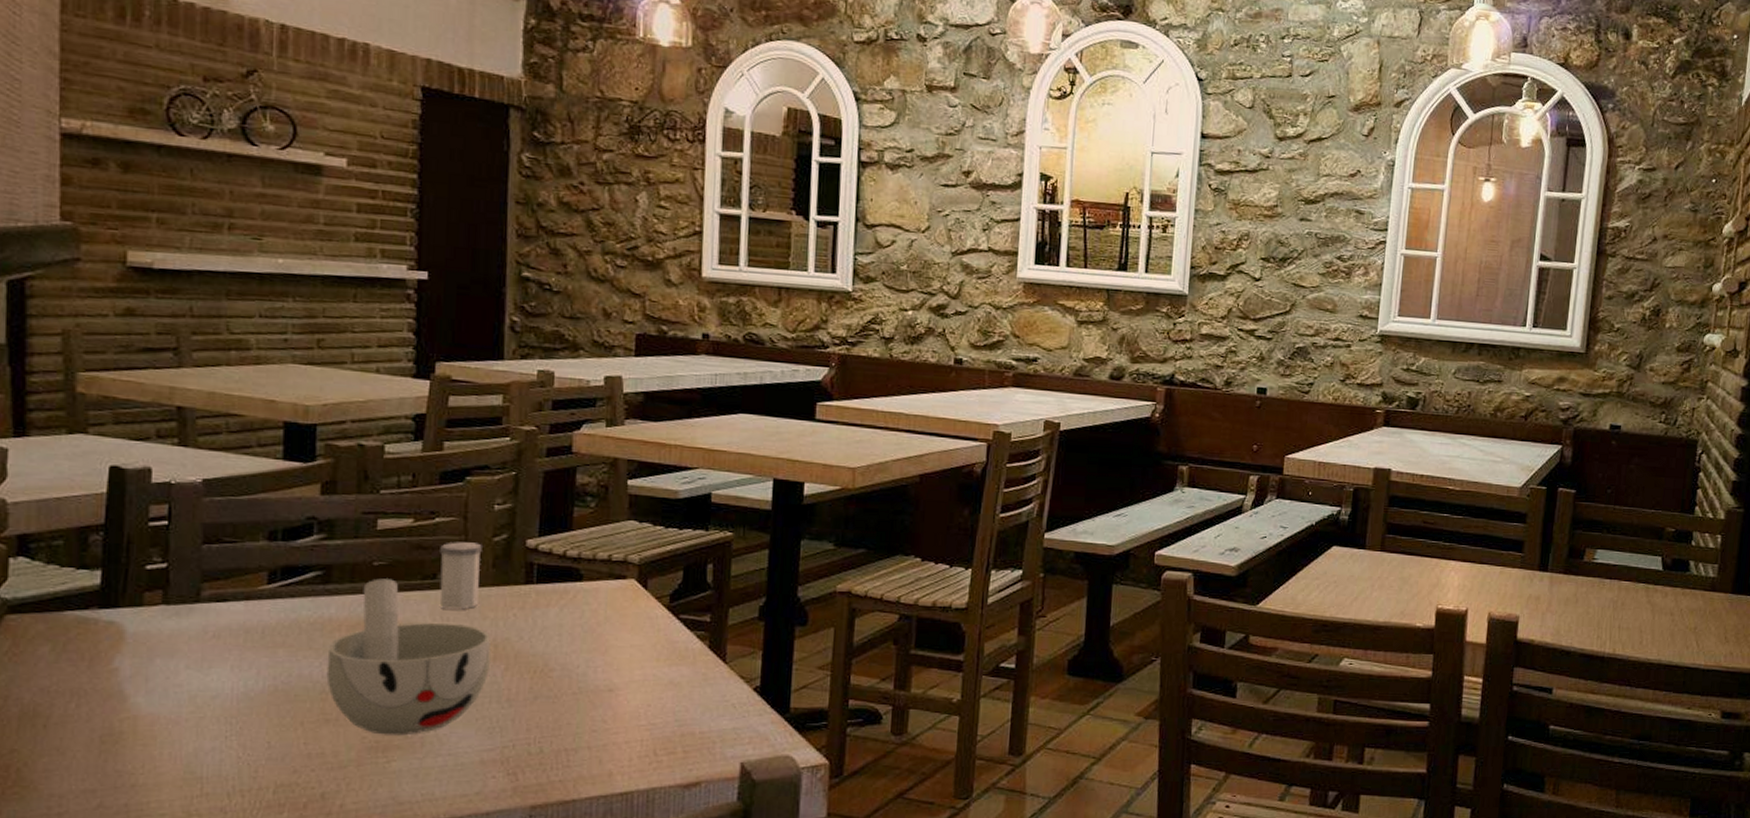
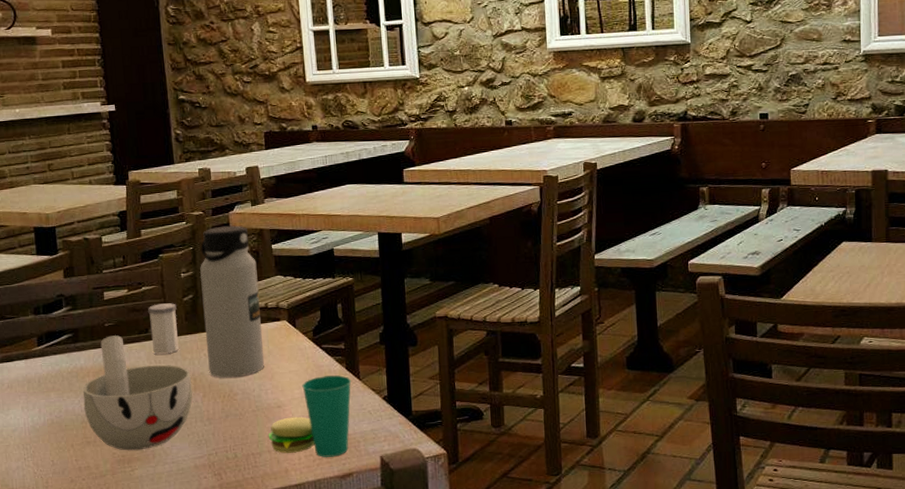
water bottle: none [518,448,603,648] -> present [200,225,265,378]
cup: none [590,655,715,760] -> present [268,375,352,457]

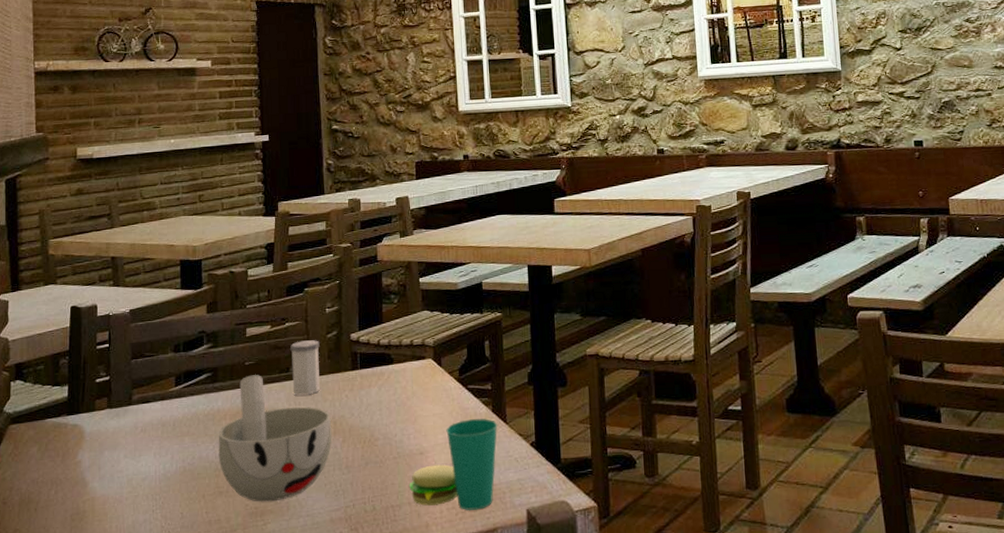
water bottle: present [200,225,265,378] -> none [345,258,408,422]

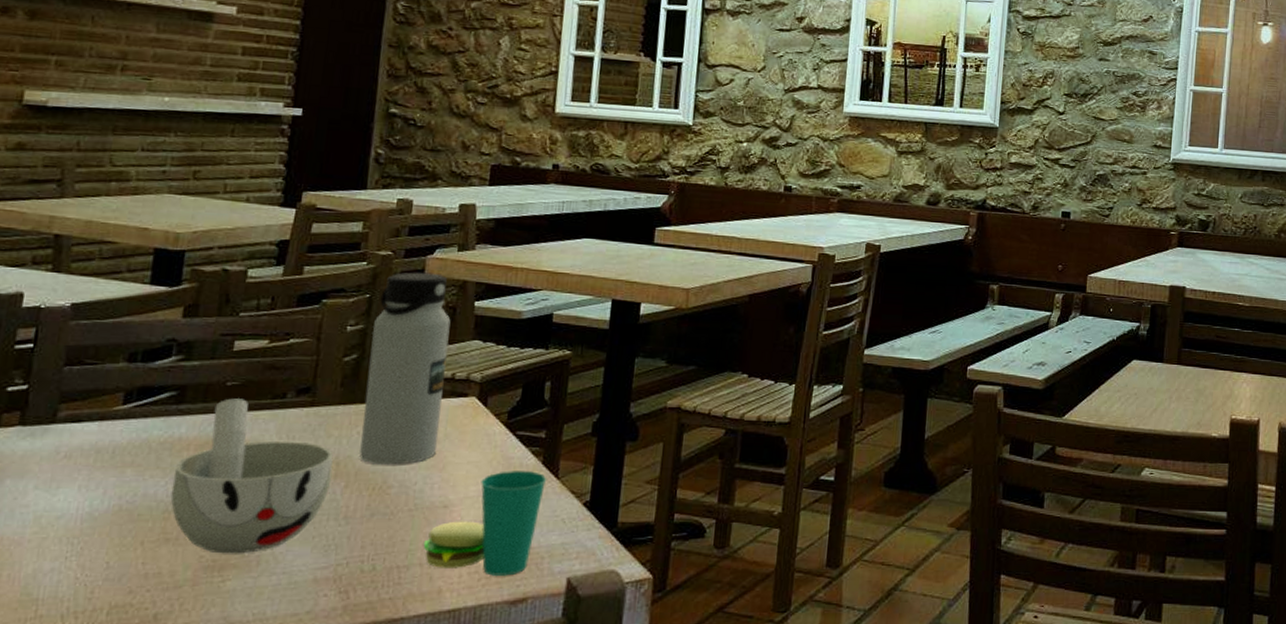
salt shaker: present [290,340,320,396] -> none [286,362,333,428]
water bottle: none [345,258,408,422] -> present [359,272,451,465]

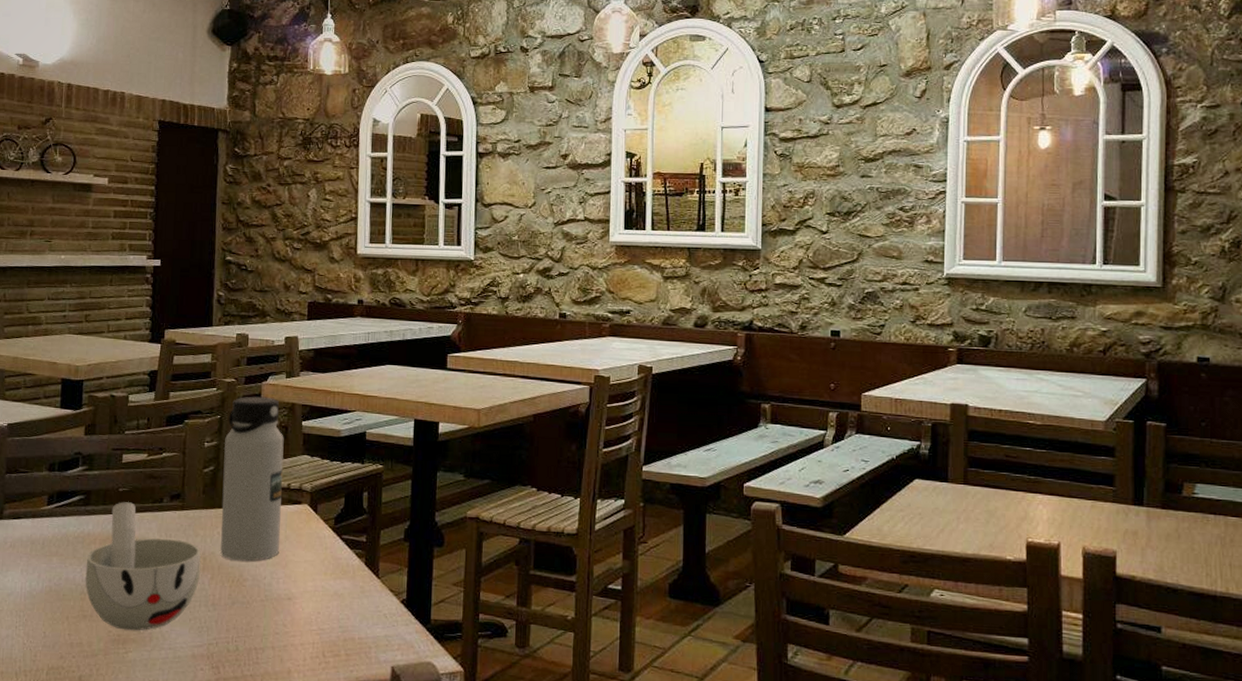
cup: present [423,471,547,576] -> none [274,570,370,662]

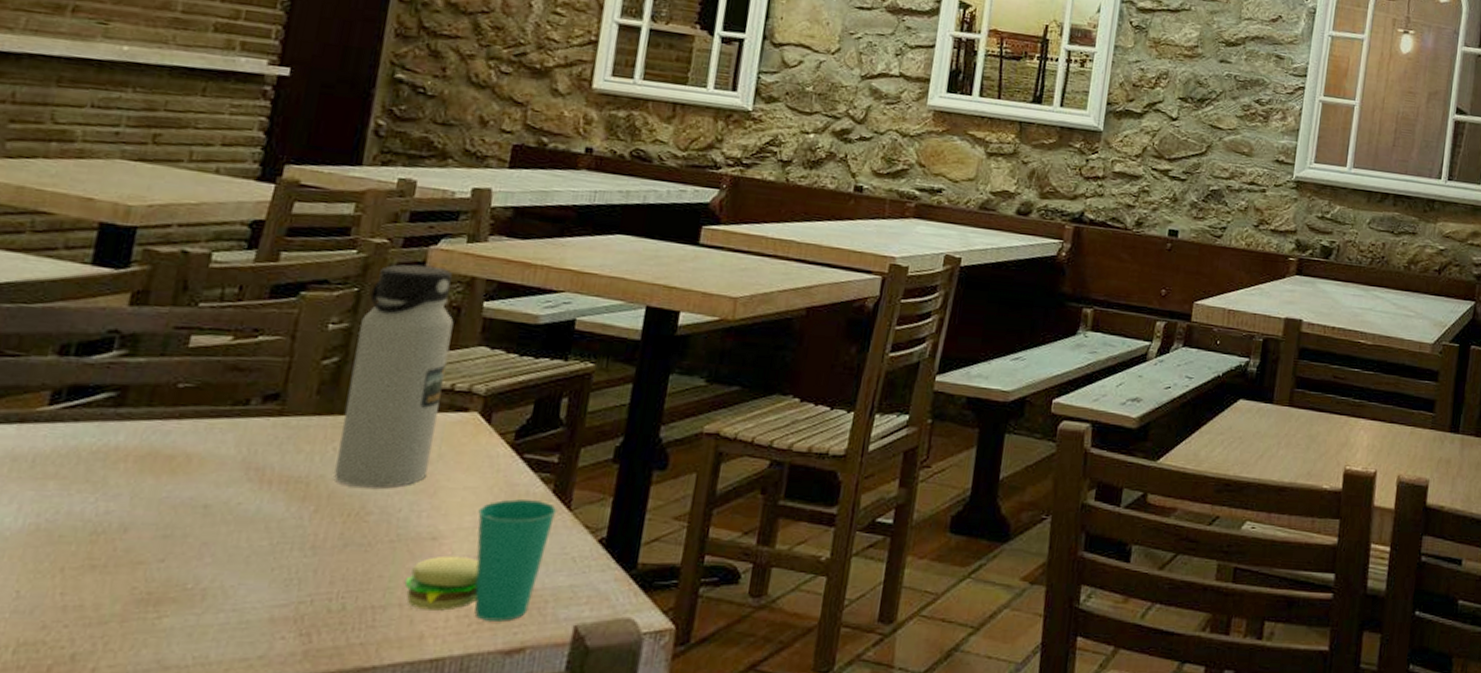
cup: present [85,502,201,631] -> none [100,402,303,586]
cup: none [274,570,370,662] -> present [404,499,557,621]

